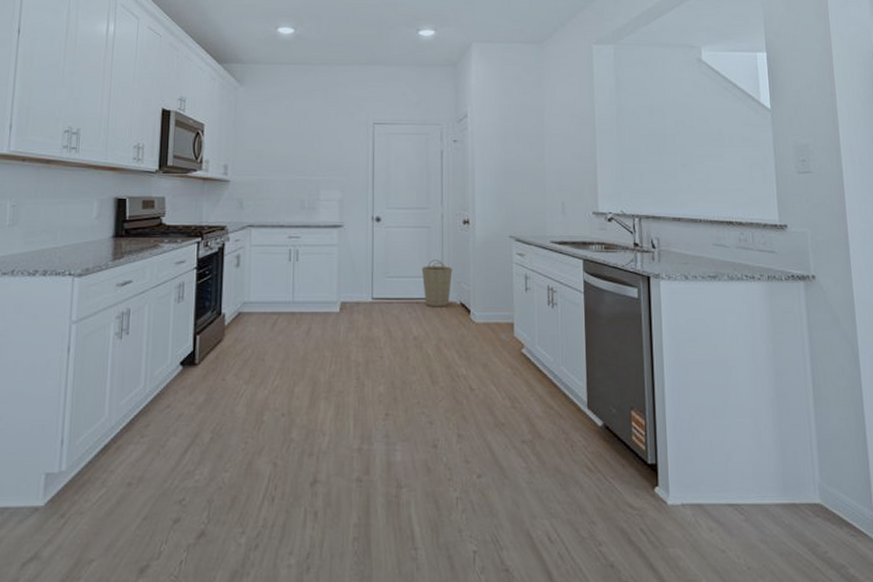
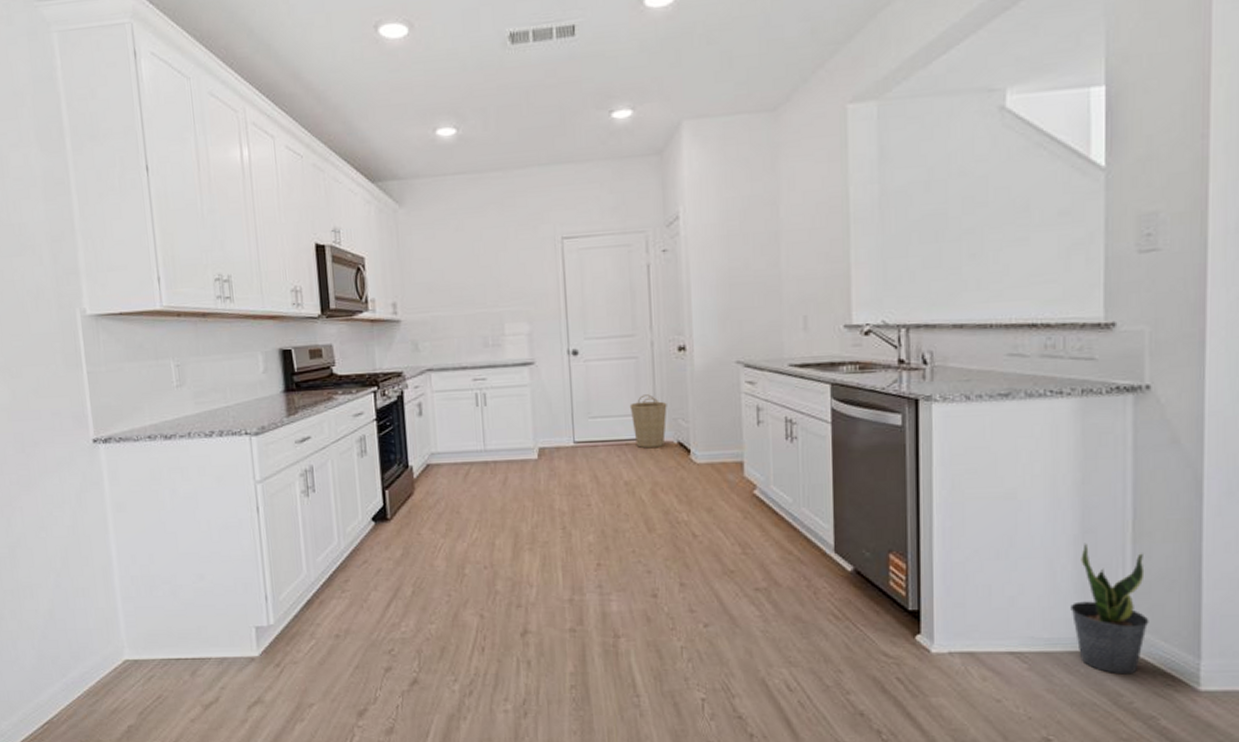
potted plant: none [773,405,833,526] -> present [1071,543,1149,675]

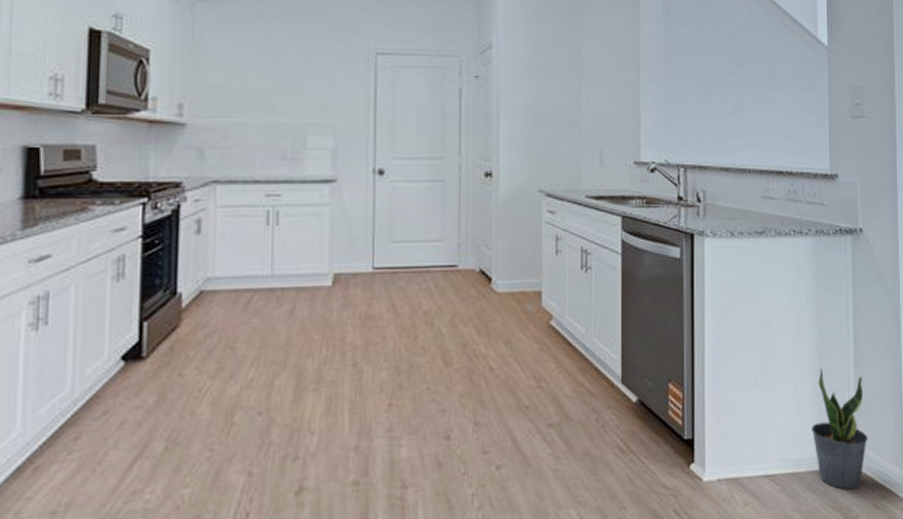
basket: present [629,394,667,449] -> none [433,219,471,276]

